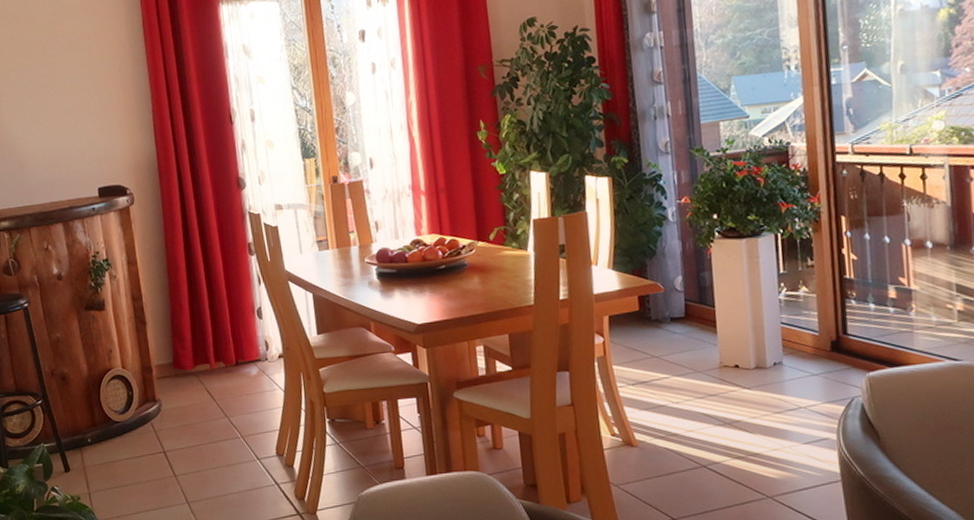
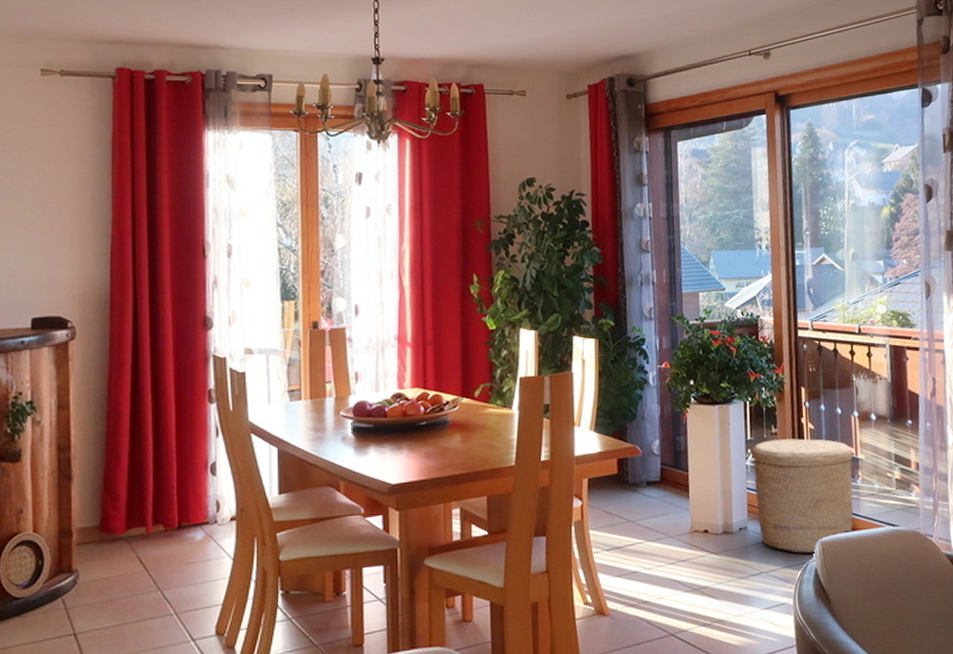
woven basket: none [785,270,906,389] -> present [751,438,854,554]

